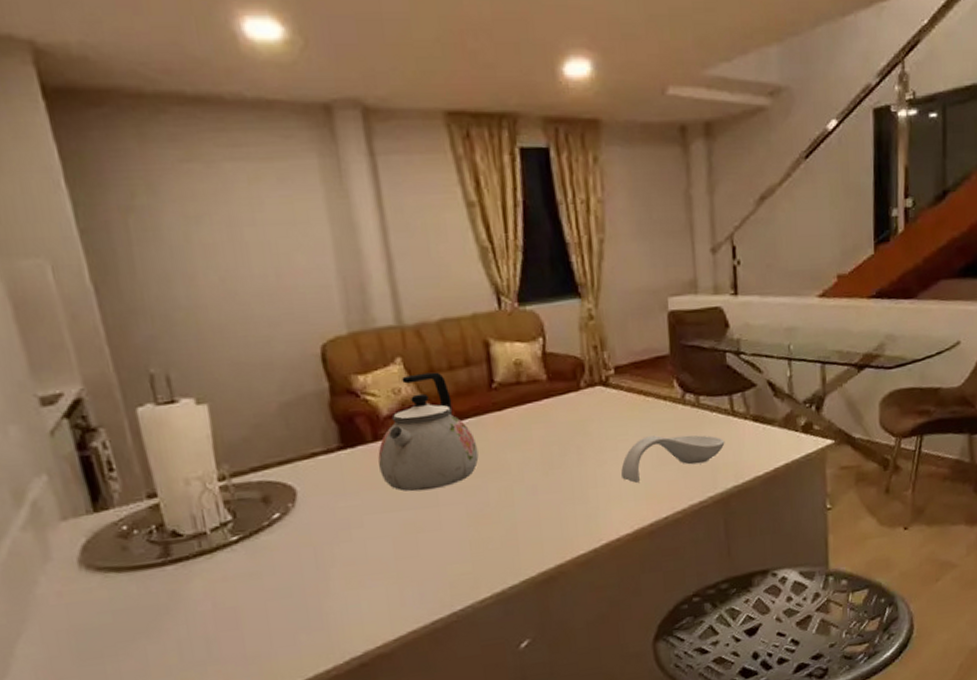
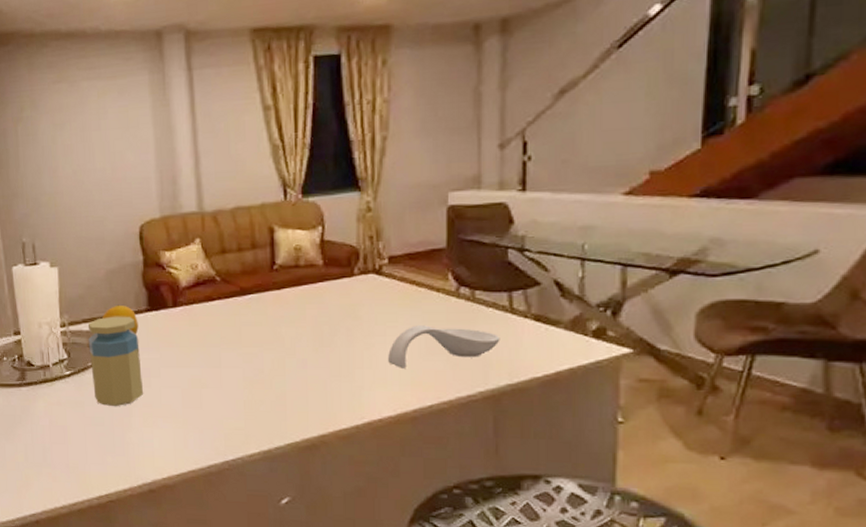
jar: none [258,457,343,573] -> present [87,316,143,407]
fruit: none [279,444,330,480] -> present [102,304,139,335]
kettle: present [378,372,479,492] -> none [176,252,257,353]

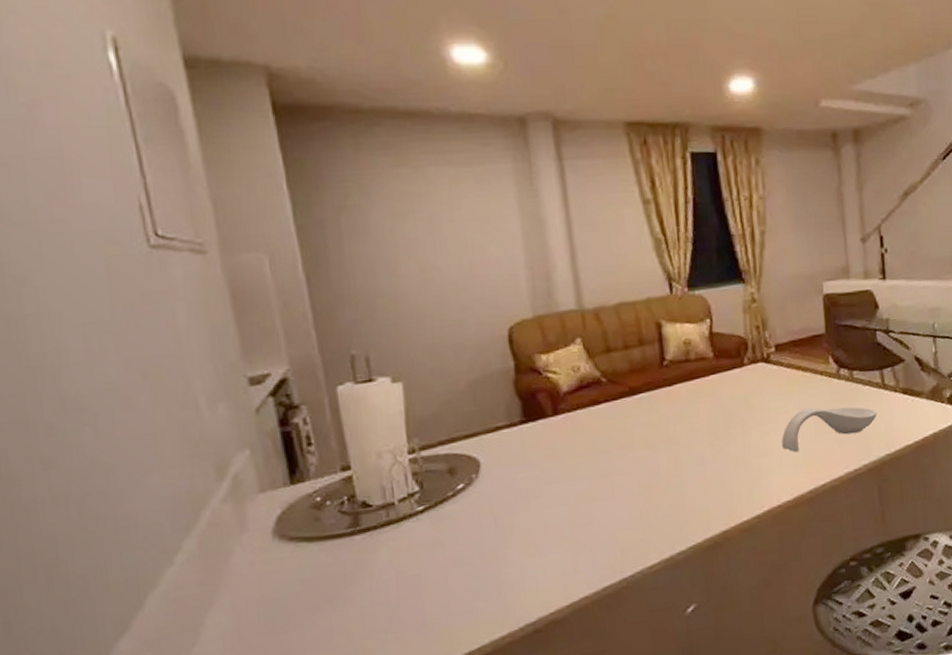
jar: present [87,316,143,407] -> none [445,431,521,541]
fruit: present [102,304,139,335] -> none [465,419,512,452]

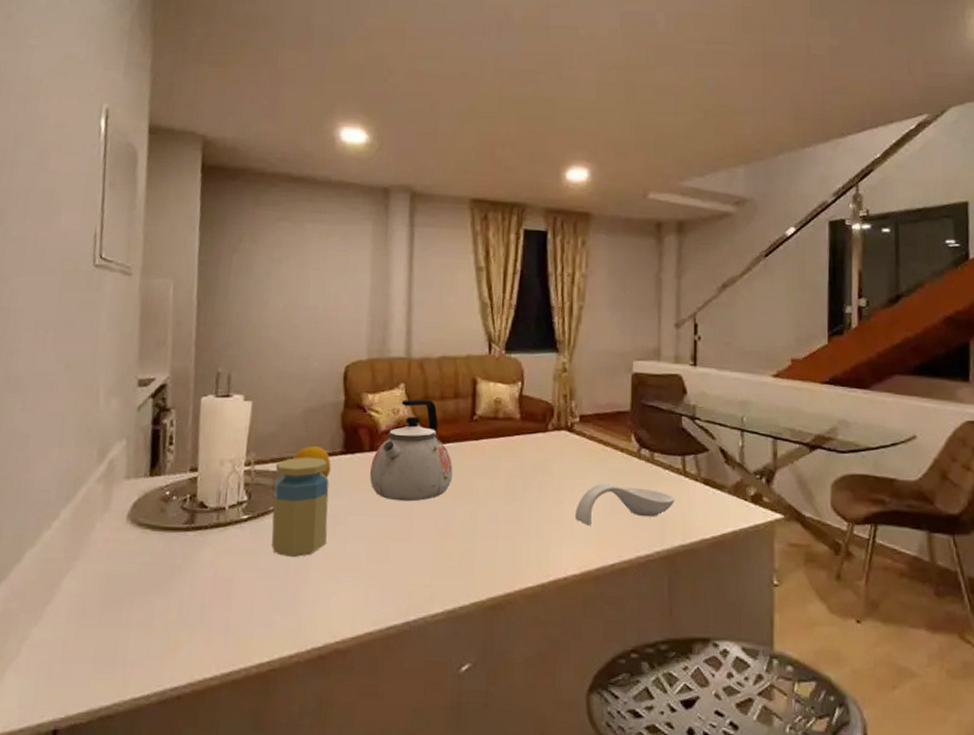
jar: none [445,431,521,541] -> present [271,457,329,558]
fruit: none [465,419,512,452] -> present [293,445,331,478]
kettle: none [557,351,650,462] -> present [370,399,453,502]

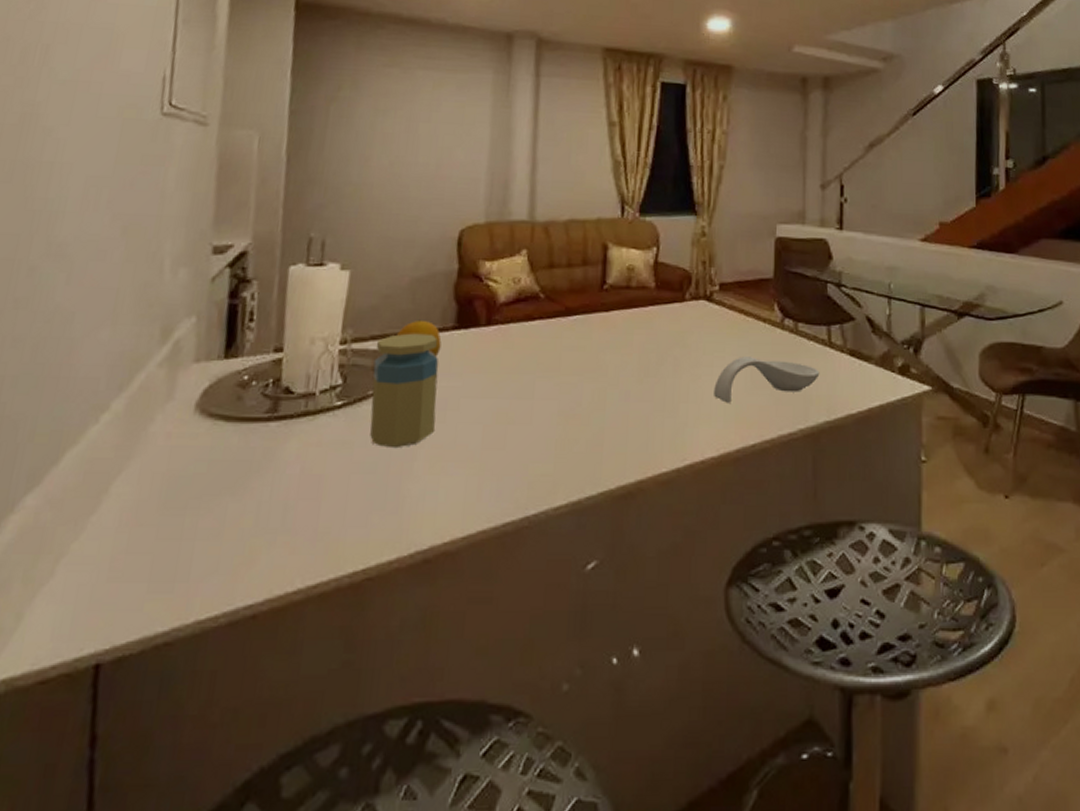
kettle: present [370,399,453,502] -> none [486,266,580,381]

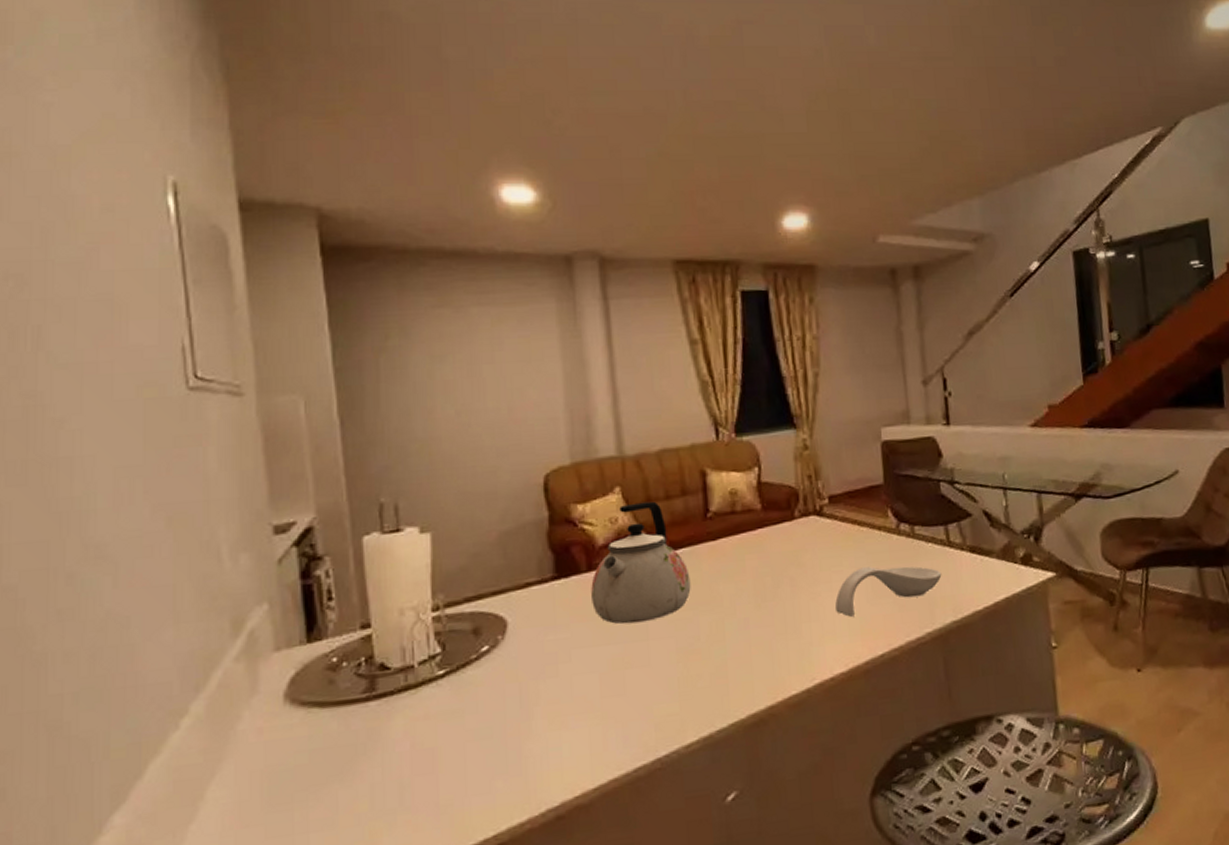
jar: present [370,333,439,449] -> none [471,588,548,711]
fruit: present [397,319,442,357] -> none [493,574,542,611]
kettle: none [486,266,580,381] -> present [591,501,691,624]

